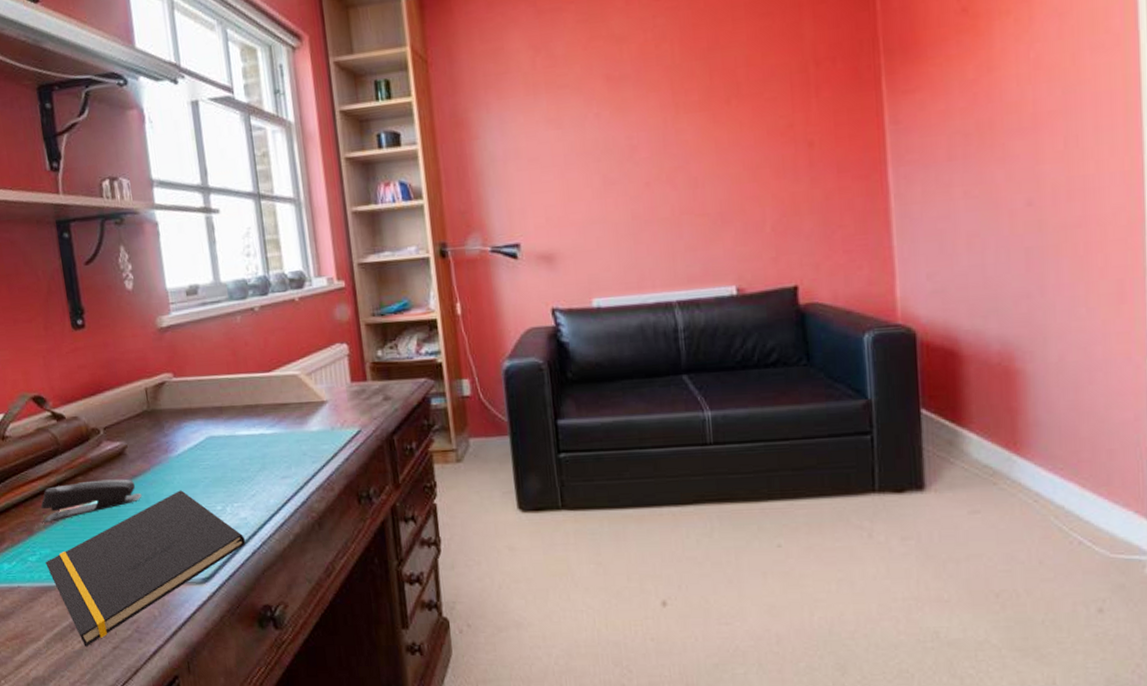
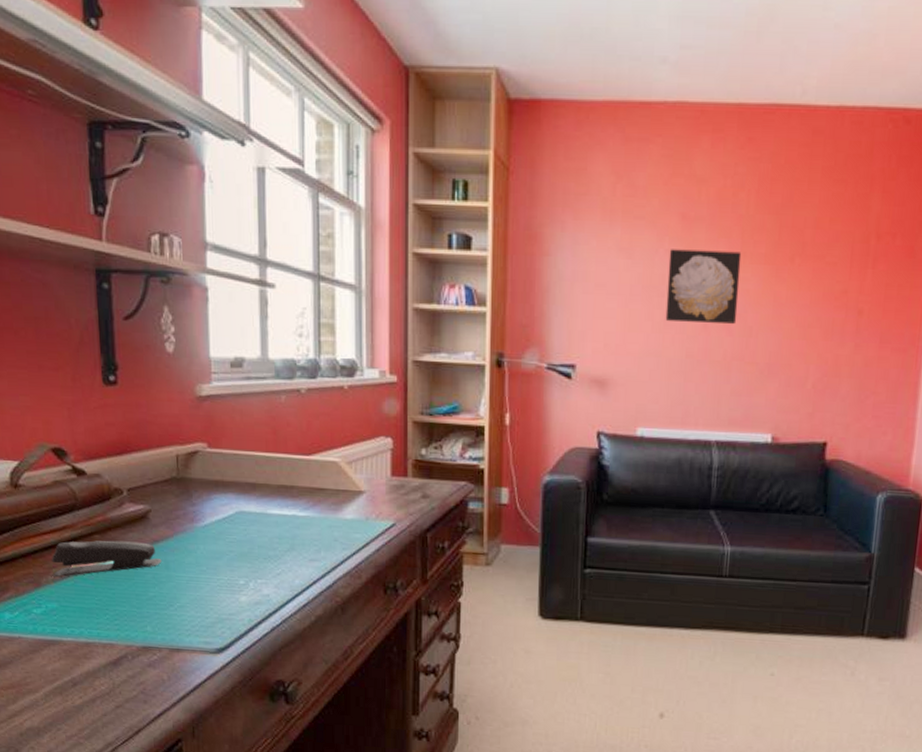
notepad: present [45,490,246,647] -> none [51,560,266,703]
wall art: none [598,103,680,185] -> present [665,249,742,325]

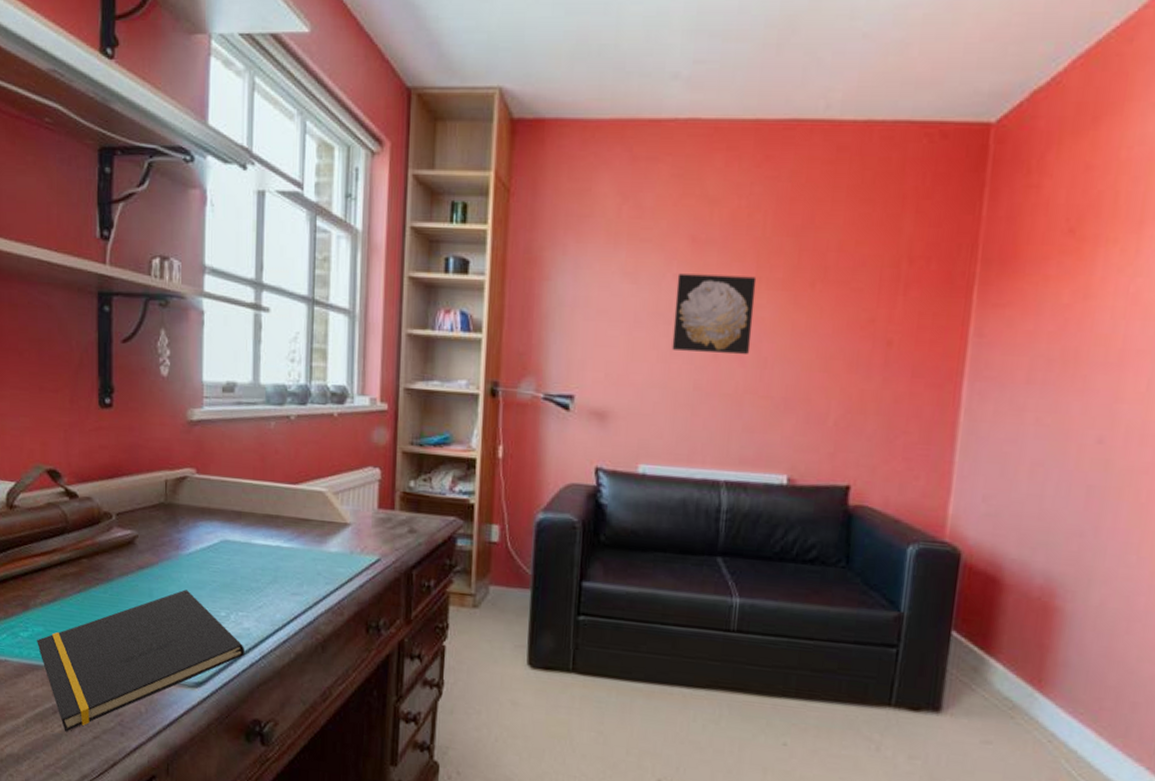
stapler: present [51,540,162,578] -> none [40,564,146,601]
notepad: none [51,560,266,703] -> present [37,589,246,732]

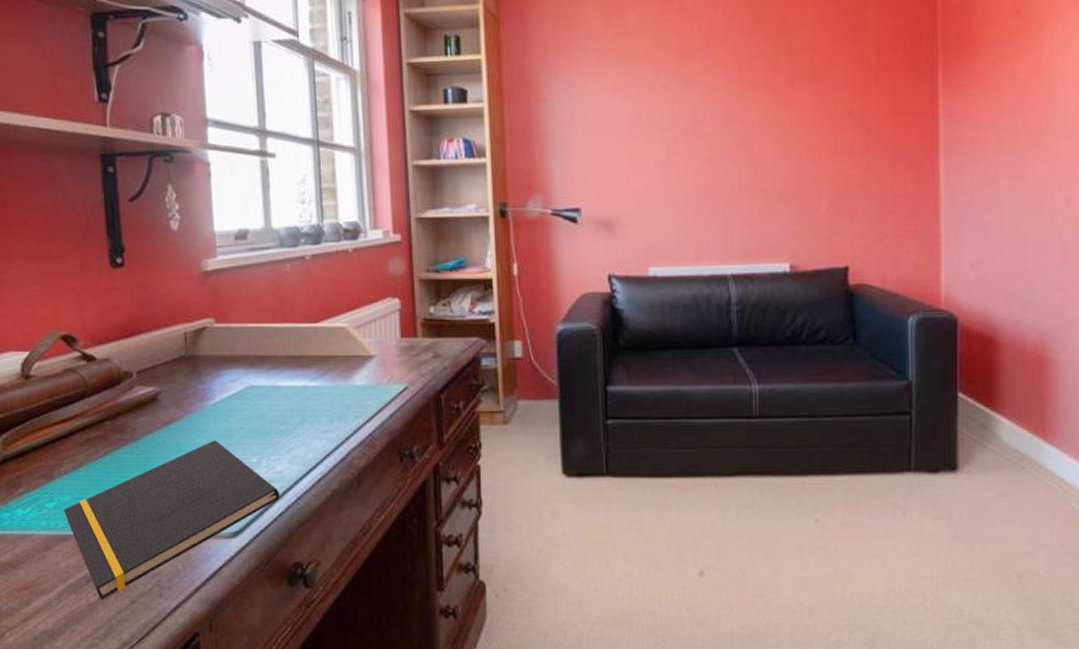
wall art: present [672,273,757,355] -> none [666,80,742,156]

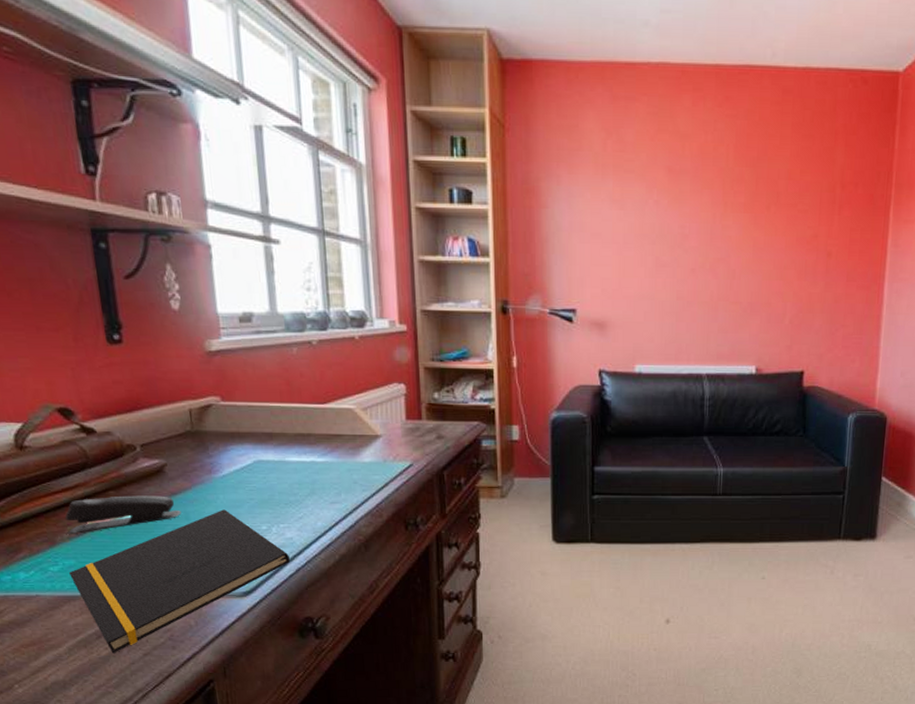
stapler: none [62,426,173,469] -> present [64,495,182,535]

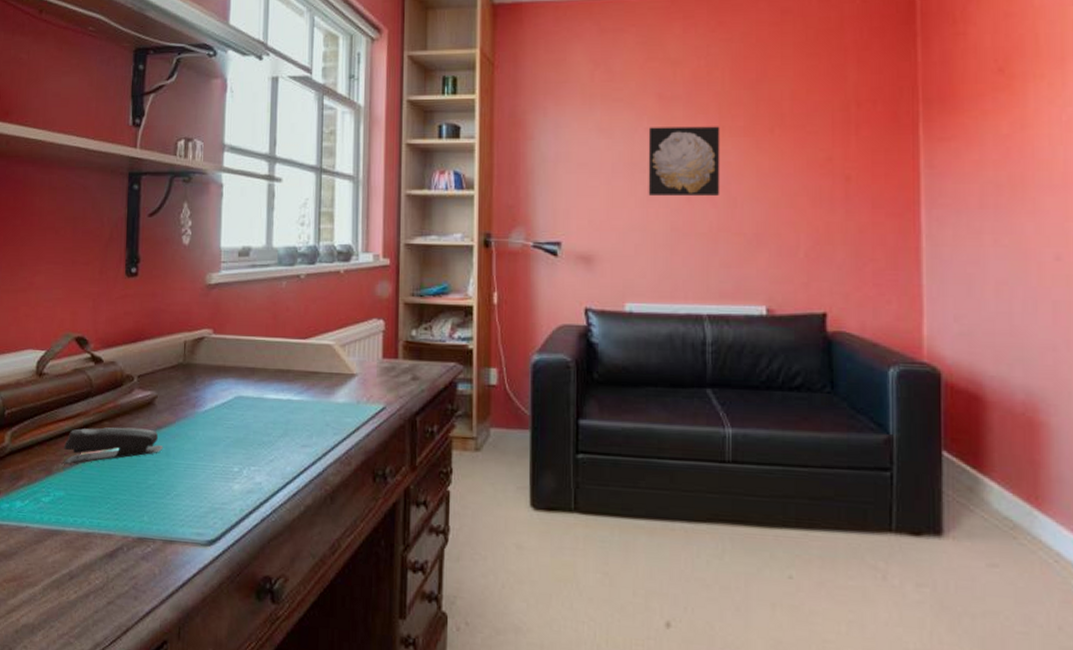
notepad: present [69,509,291,653] -> none [57,447,257,598]
wall art: none [657,200,723,269] -> present [648,126,720,197]

